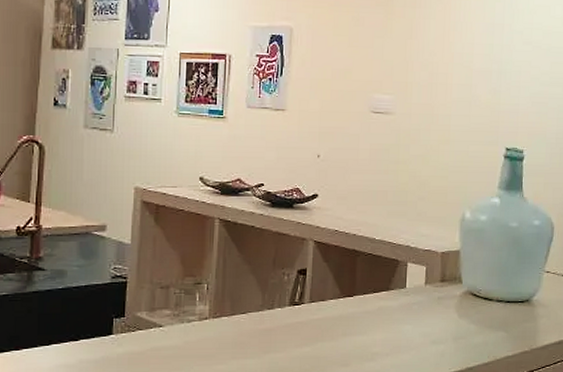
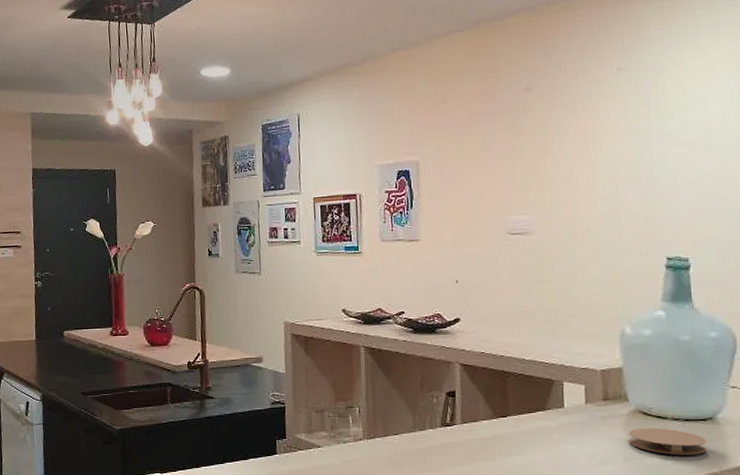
coaster: none [458,308,523,335] -> present [628,427,707,455]

